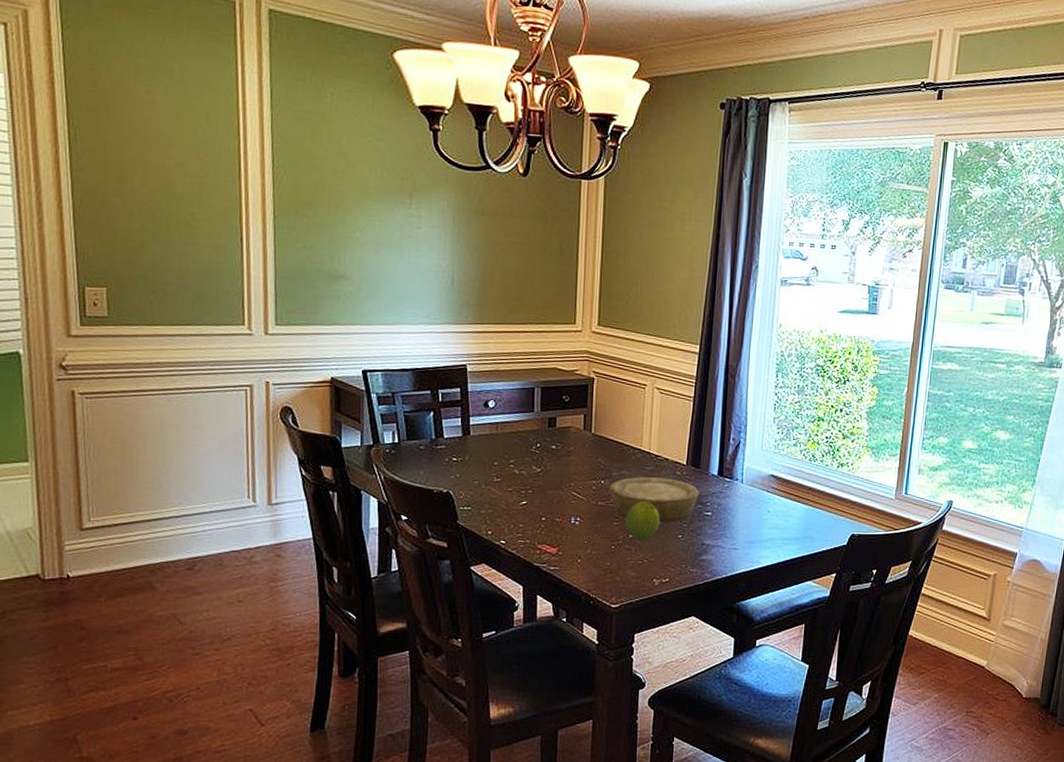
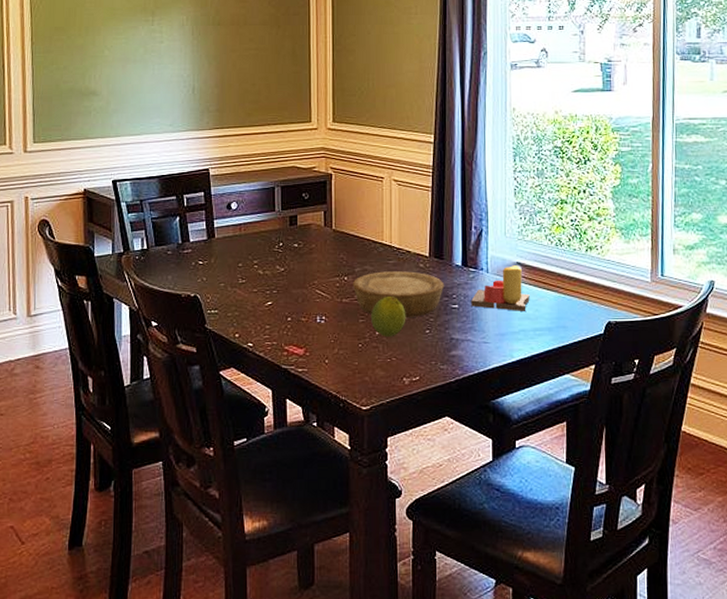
candle: none [724,477,781,522] -> present [471,265,530,312]

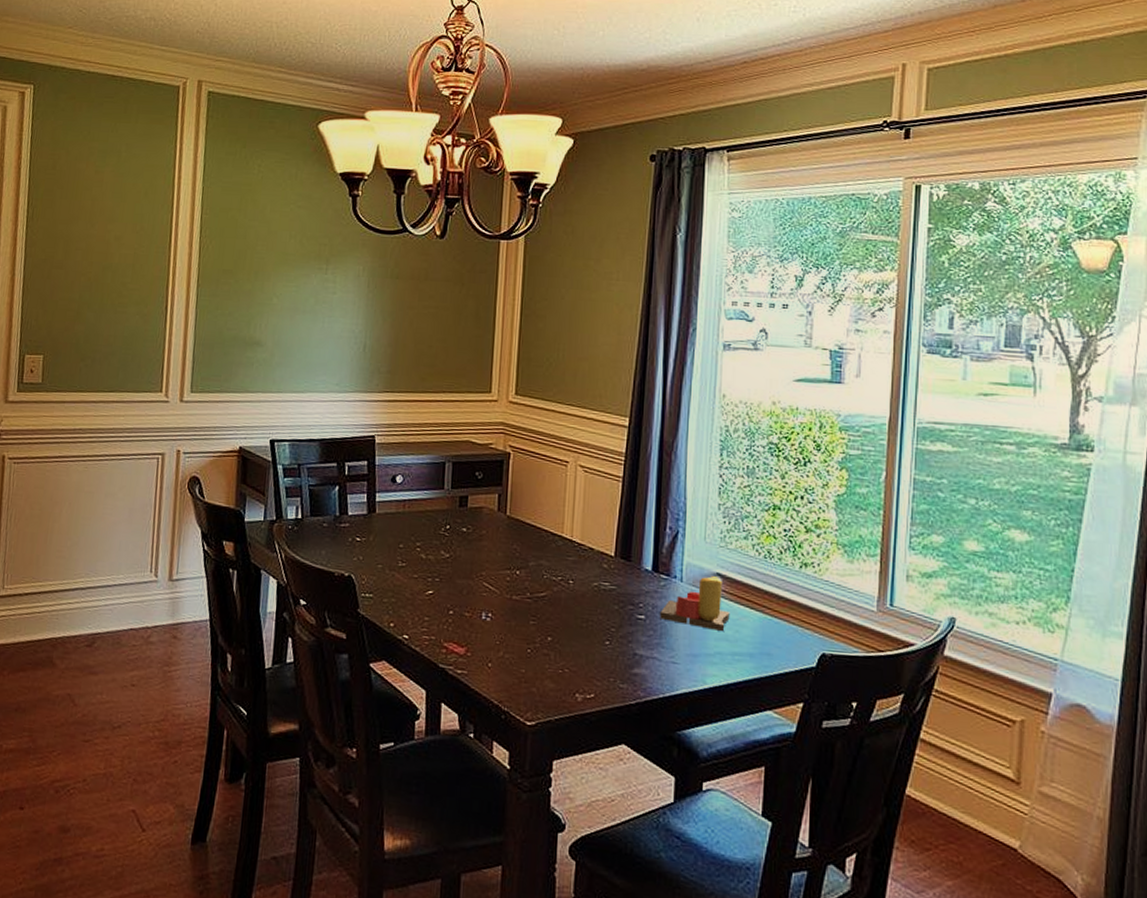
bowl: present [352,271,445,318] -> none [525,568,631,625]
fruit: present [371,297,406,338] -> none [543,598,584,645]

